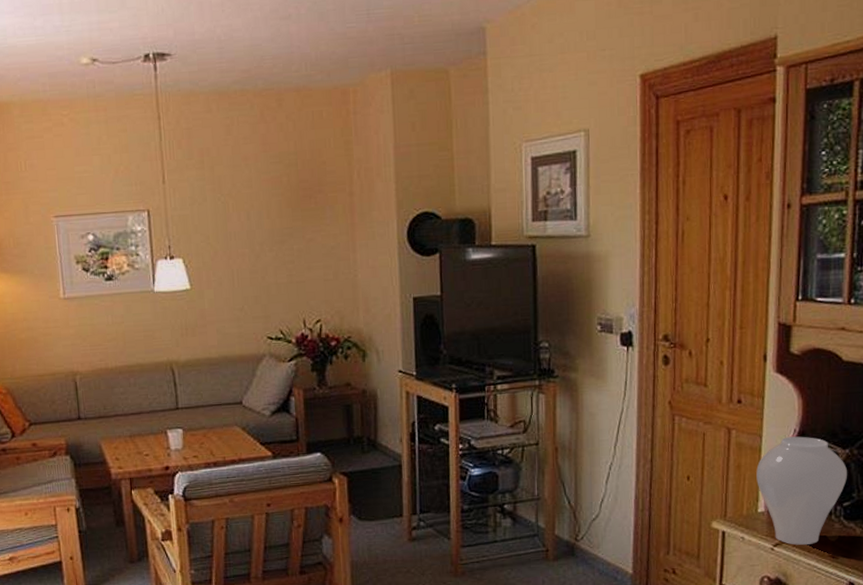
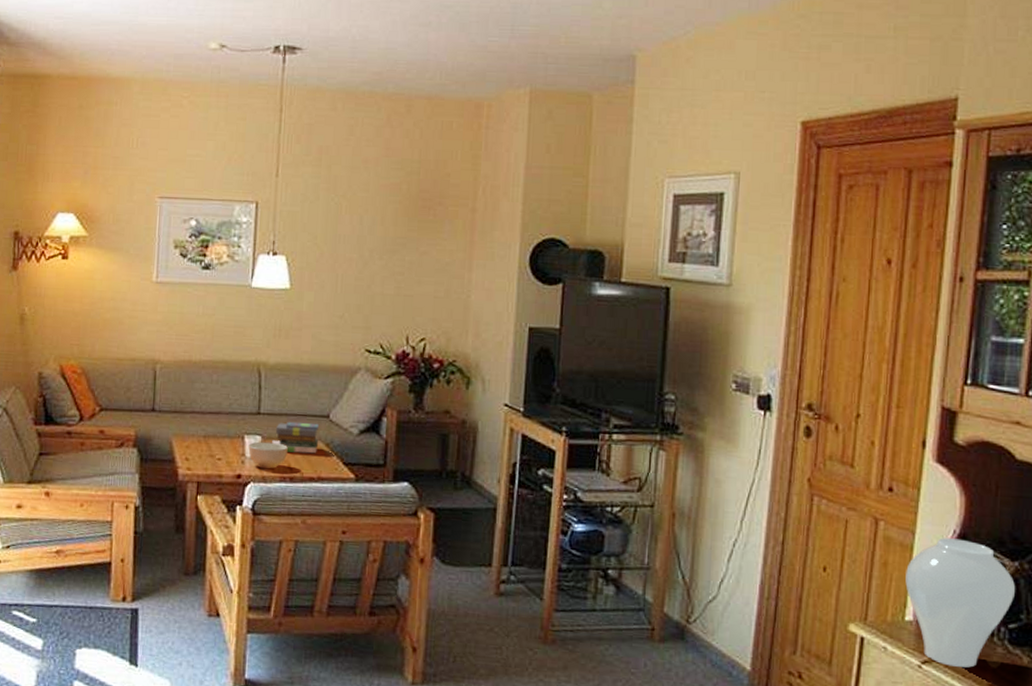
bowl: none [172,433,209,458] -> present [248,441,288,469]
books: none [193,410,236,440] -> present [272,421,319,454]

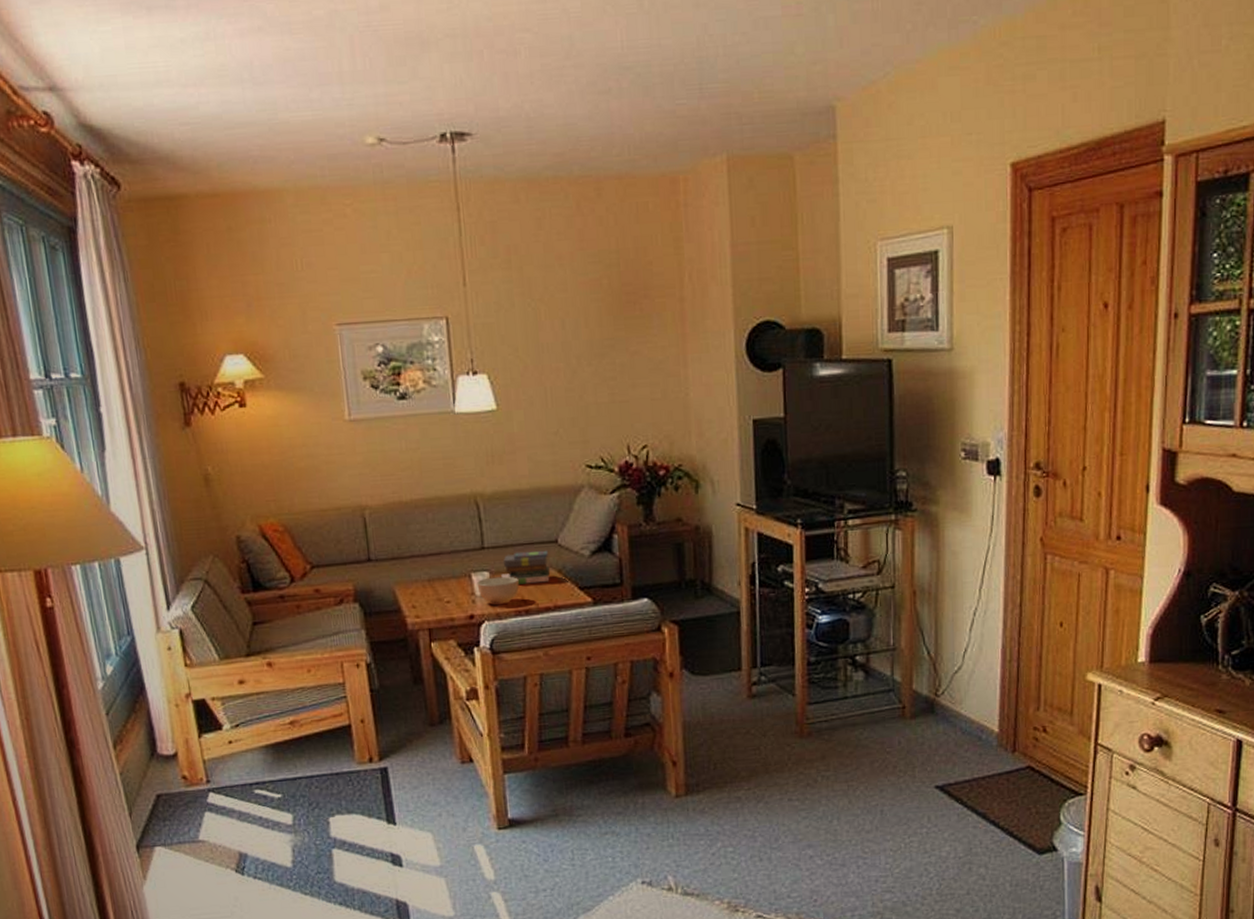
vase: present [905,538,1016,668] -> none [1137,577,1237,699]

